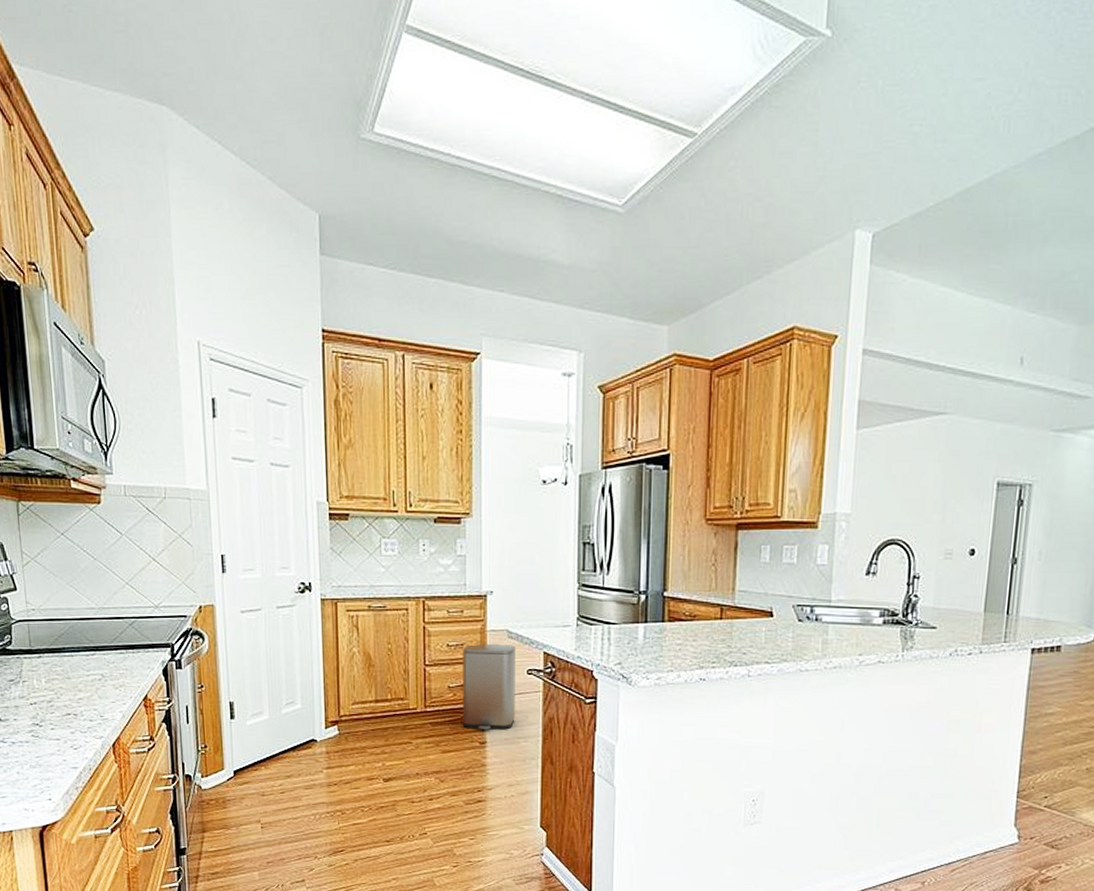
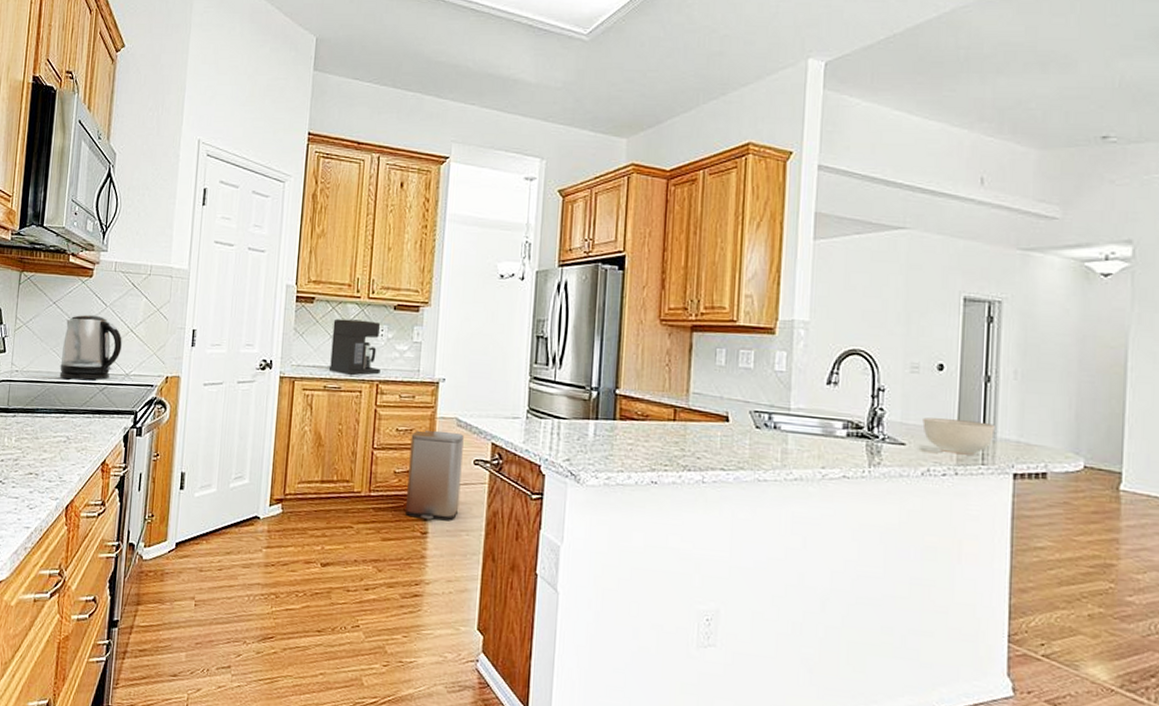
kettle: none [79,544,146,615] -> present [59,314,122,381]
coffee maker: none [371,535,426,594] -> present [328,318,381,376]
bowl: none [953,601,1018,634] -> present [922,417,995,456]

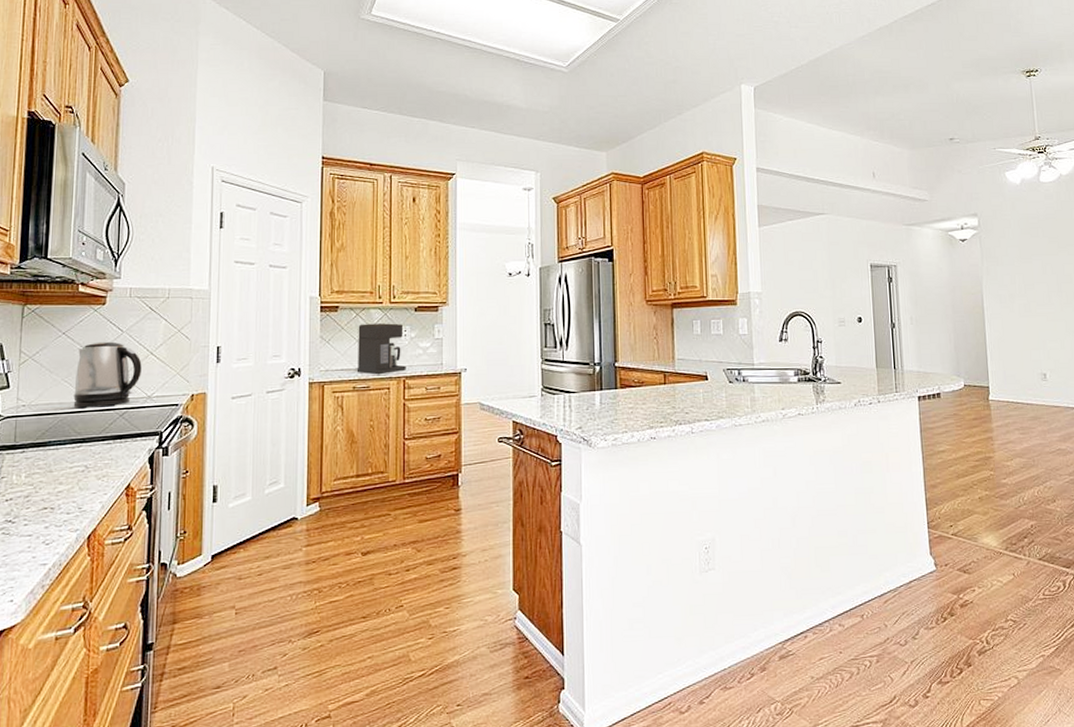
pedal bin: present [406,430,464,521] -> none [439,415,488,497]
bowl: present [922,417,995,456] -> none [851,359,902,387]

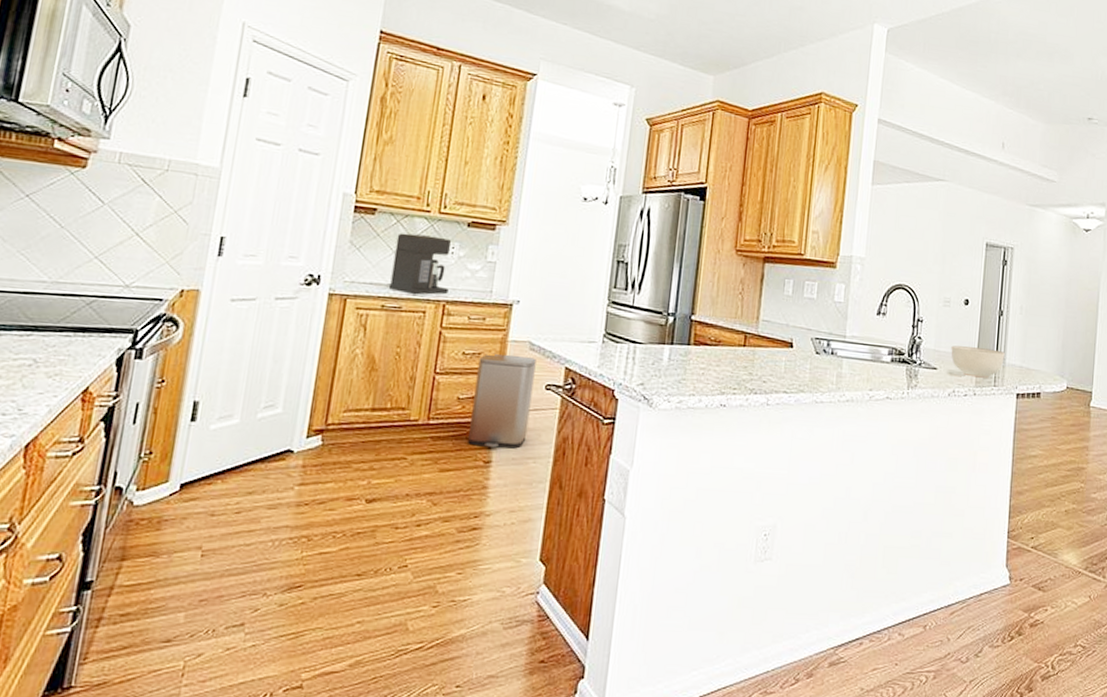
kettle: present [73,341,142,408] -> none [27,211,124,292]
pedal bin: none [439,415,488,497] -> present [468,354,537,449]
bowl: none [851,359,902,387] -> present [951,345,1005,378]

